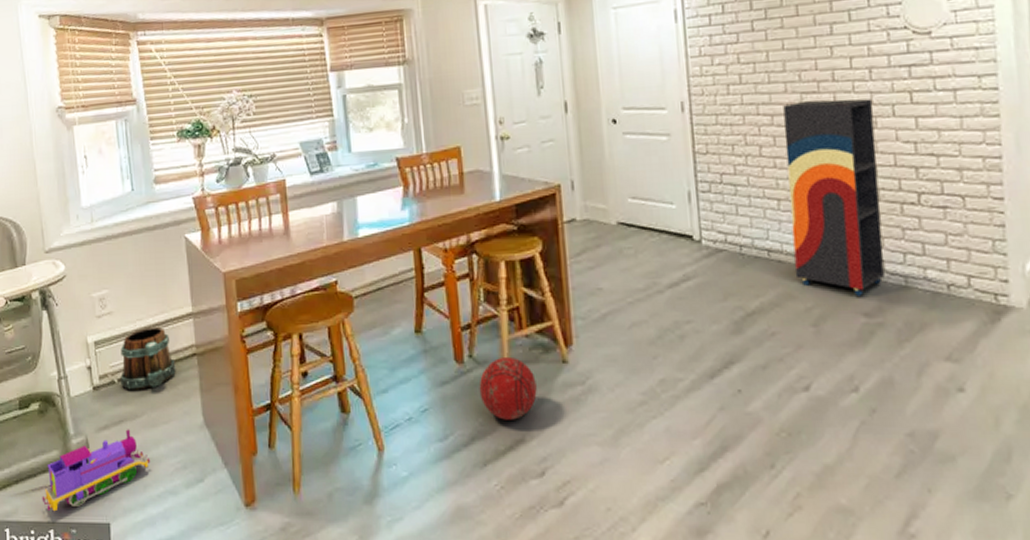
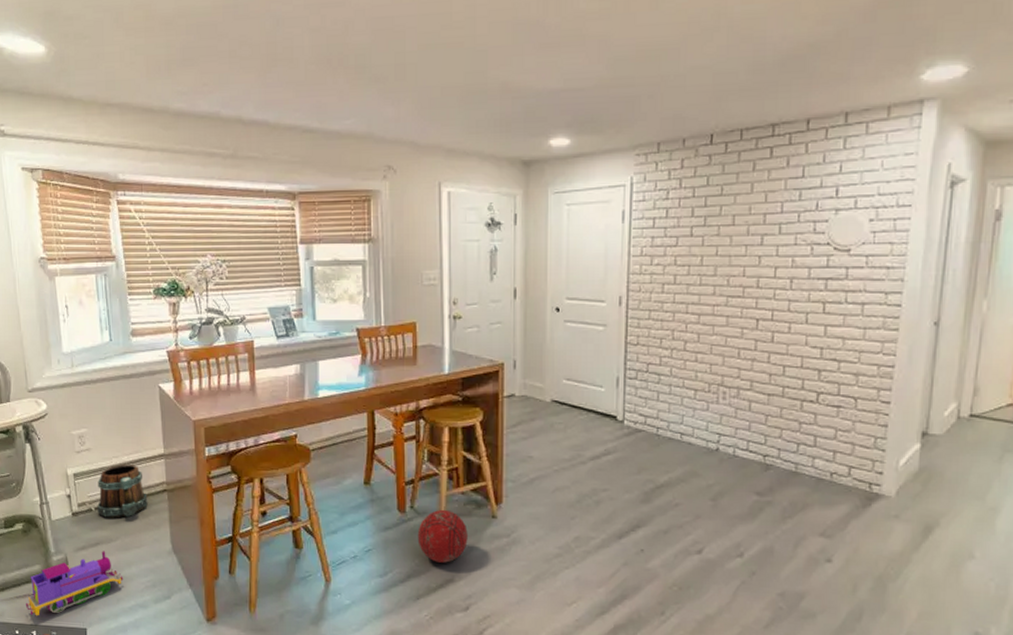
shelving unit: present [783,99,885,296] -> none [702,303,790,478]

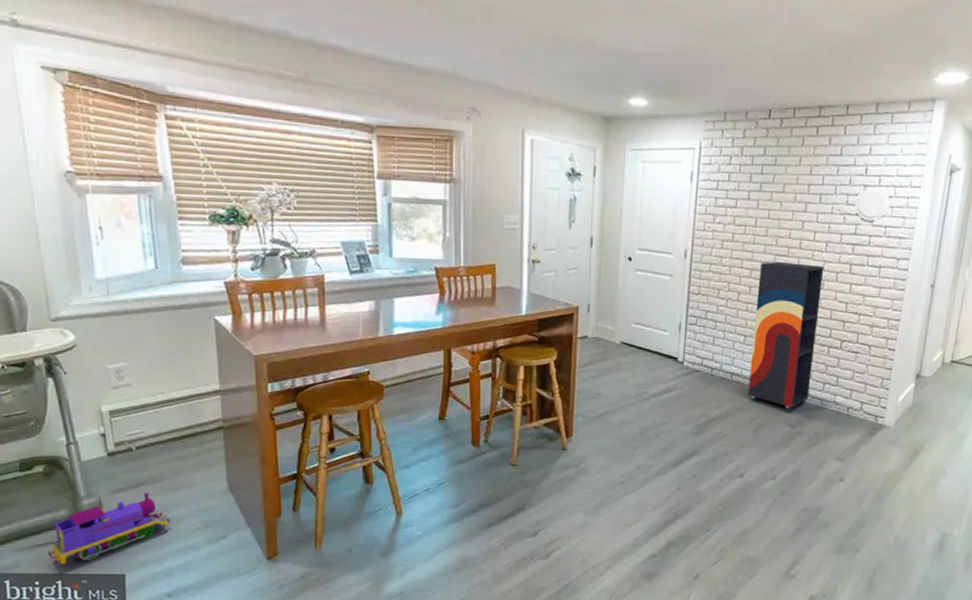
bucket: present [97,464,148,519] -> none [139,401,200,458]
ball: present [417,509,468,563] -> none [490,443,539,493]
shelving unit: none [702,303,790,478] -> present [747,261,824,412]

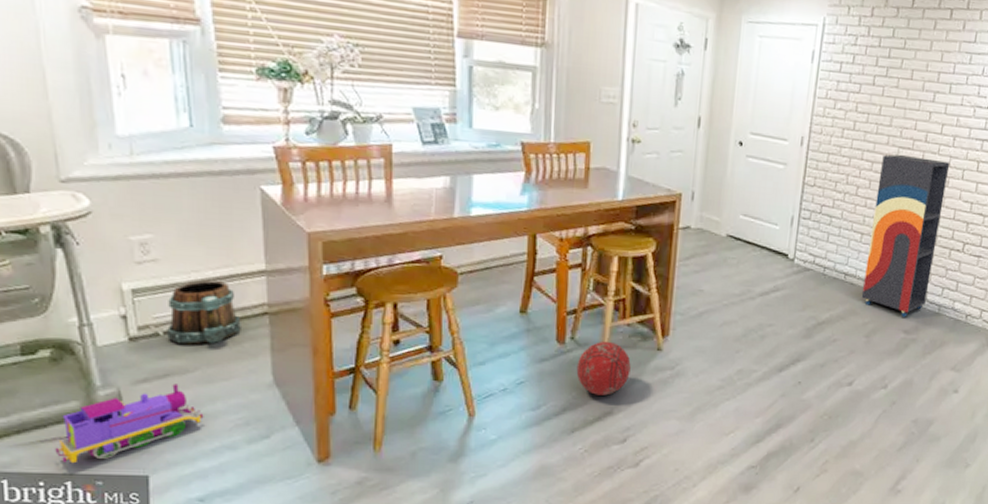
bucket: none [139,401,200,458] -> present [167,280,241,345]
ball: none [490,443,539,493] -> present [576,341,631,396]

